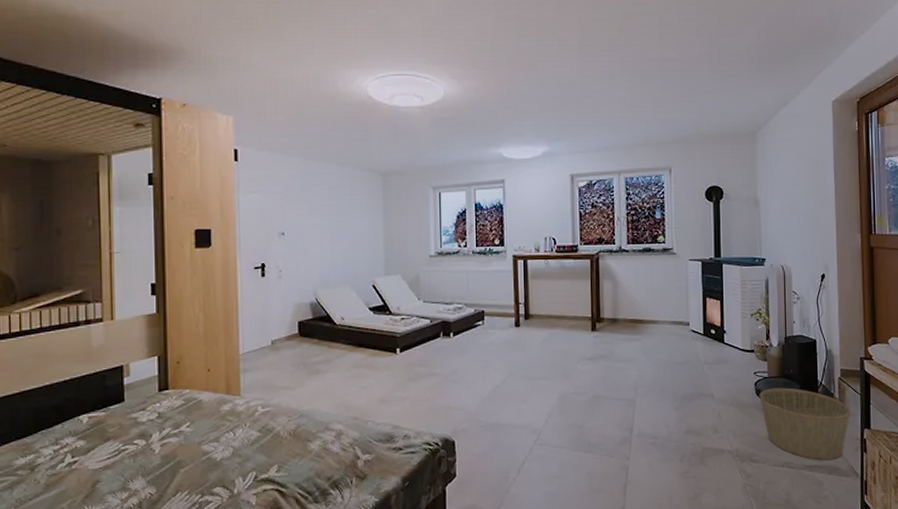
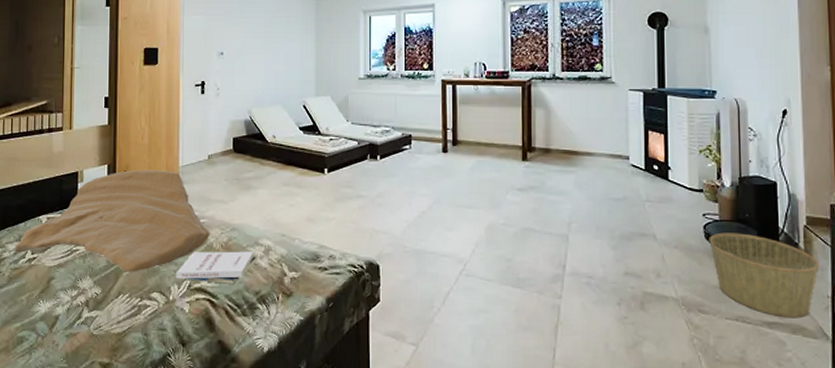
towel: none [49,359,277,469] -> present [13,169,210,272]
books: none [240,437,328,472] -> present [176,251,257,284]

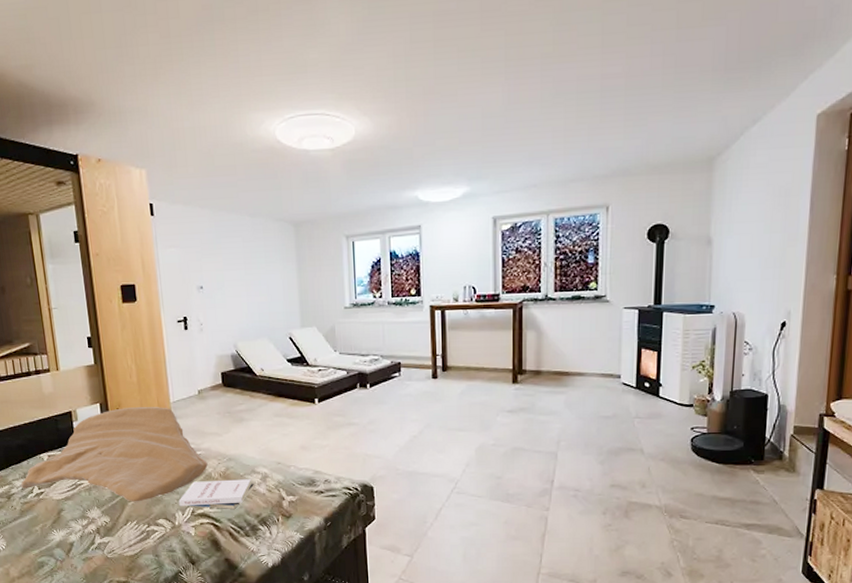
basket: present [709,232,819,318] -> none [695,444,802,520]

